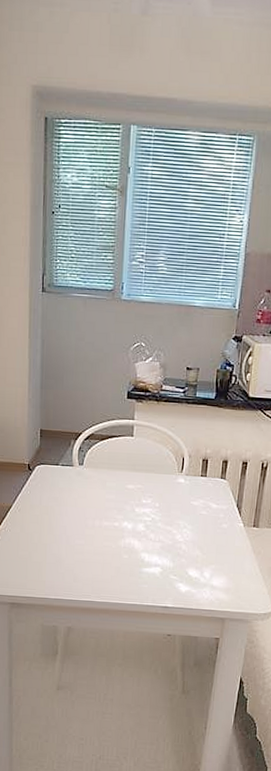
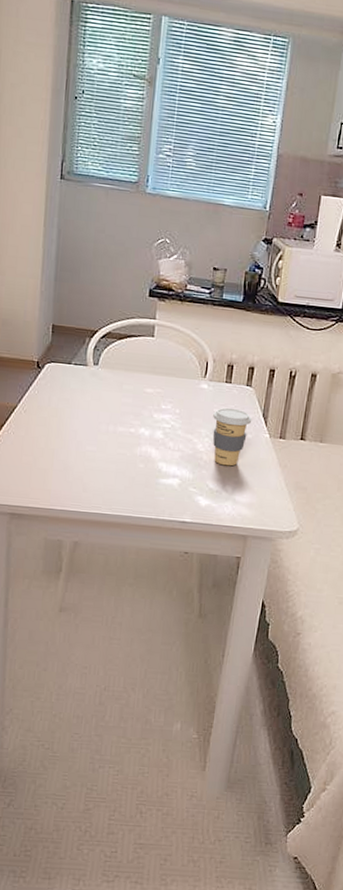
coffee cup: none [190,500,227,555] -> present [213,407,252,466]

